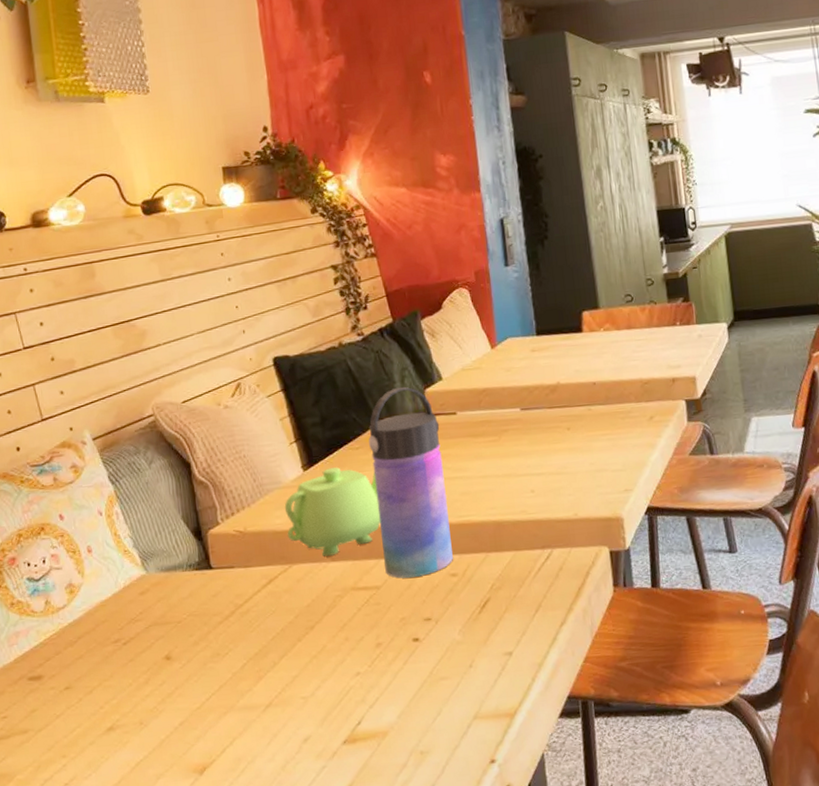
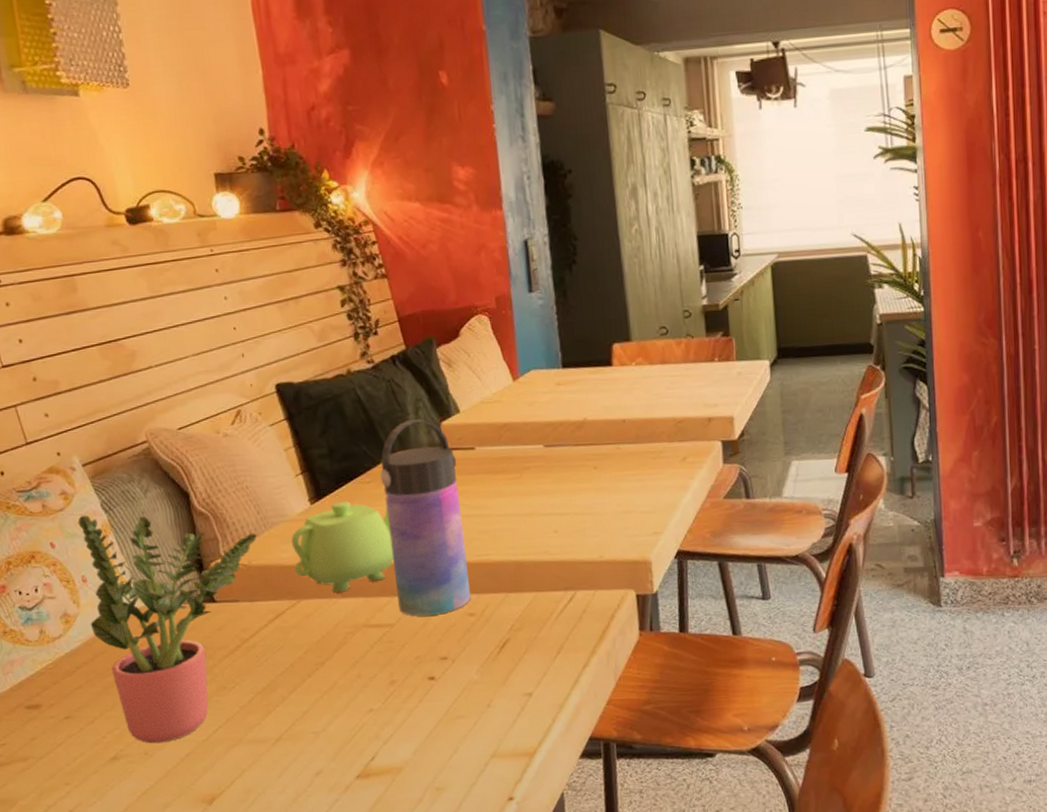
potted plant: none [86,486,253,713] -> present [77,515,258,744]

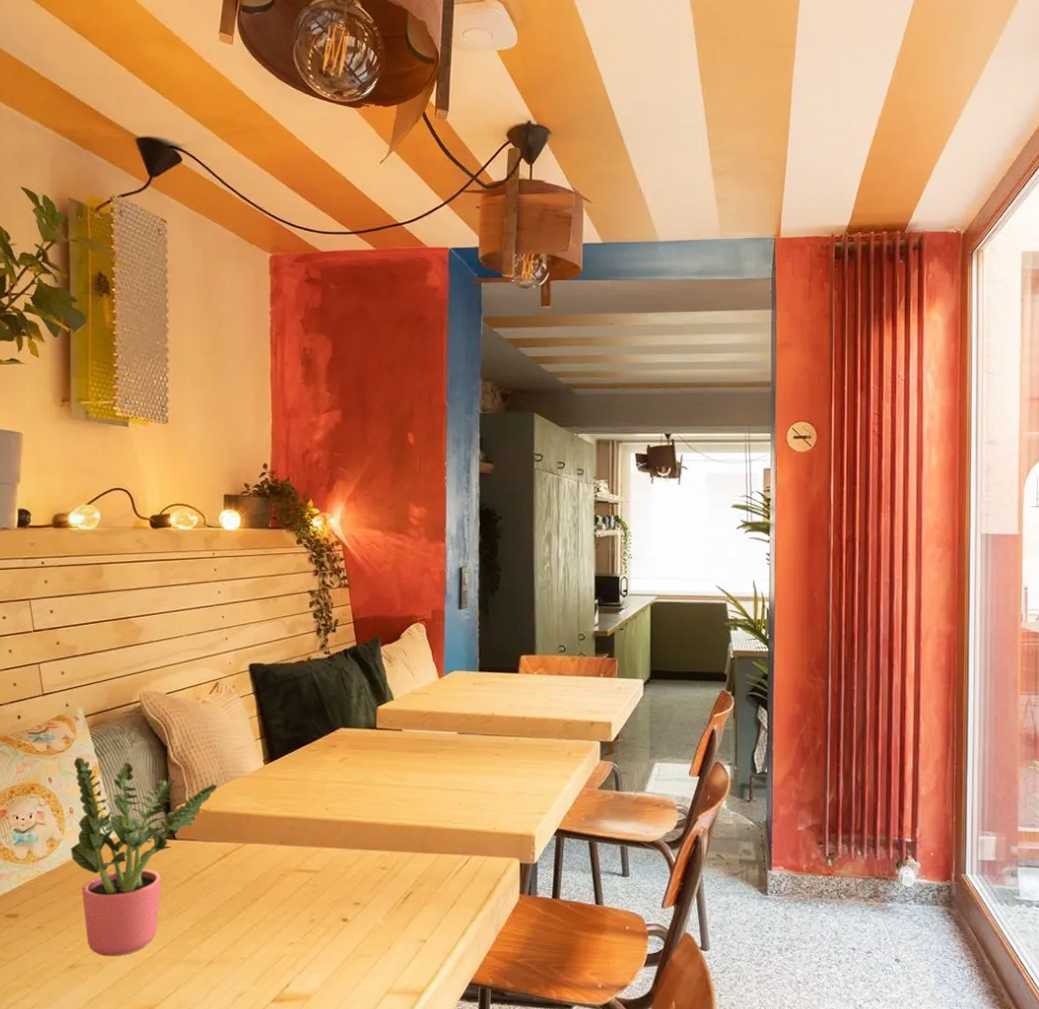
teapot: present [291,501,394,593] -> none [244,765,327,840]
water bottle: present [380,418,471,617] -> none [324,702,386,866]

